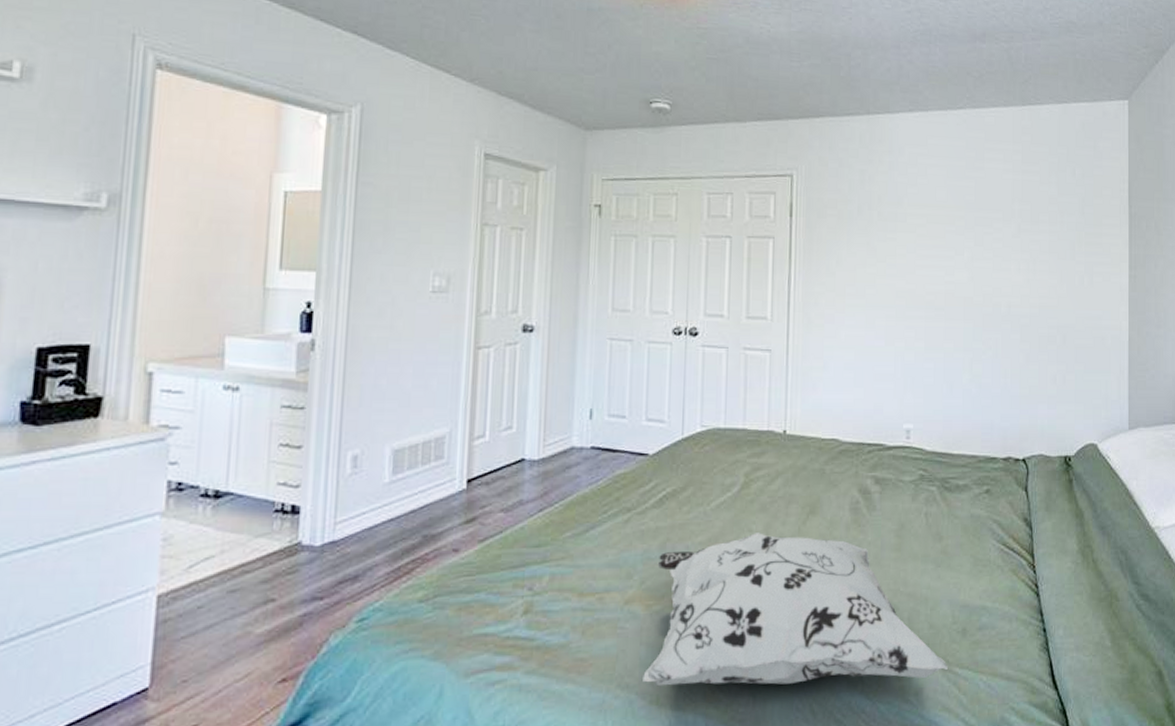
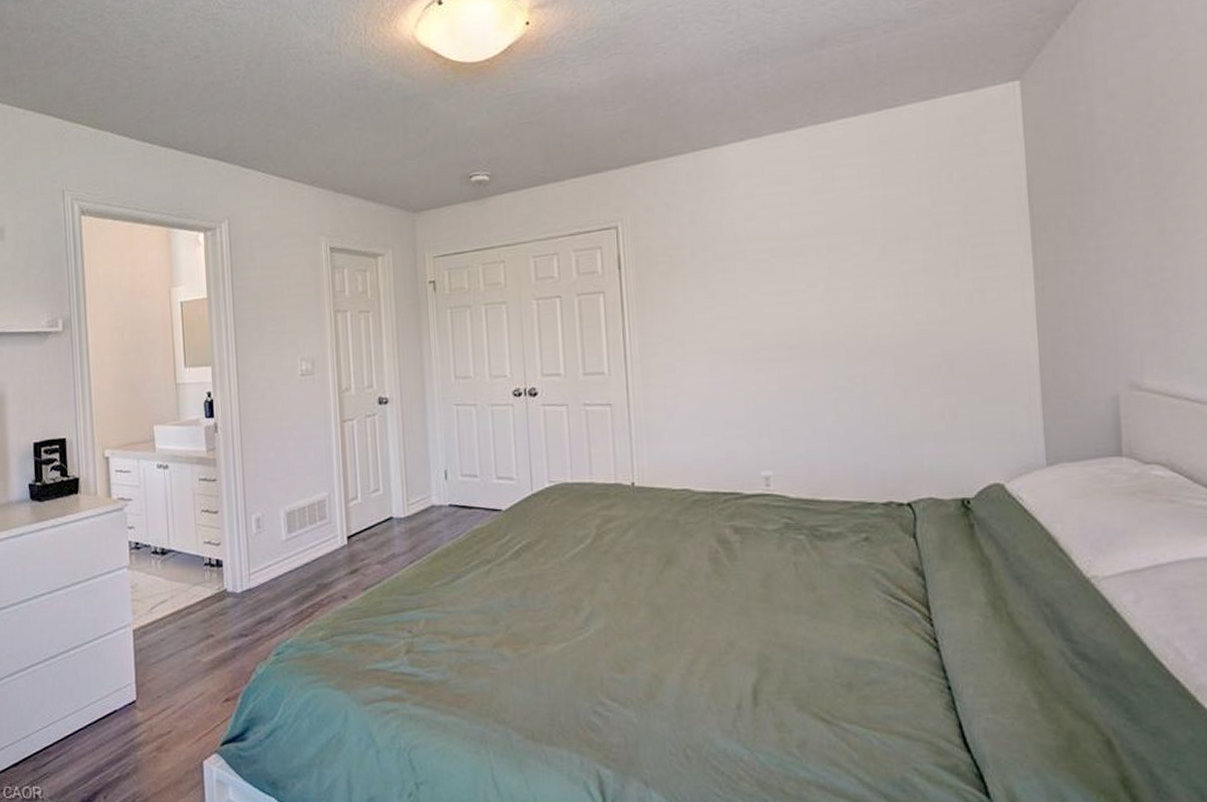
decorative pillow: present [643,533,948,687] -> none [517,582,833,732]

